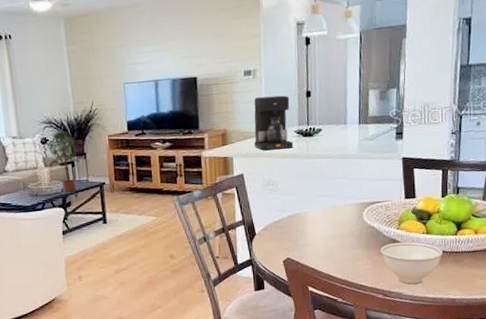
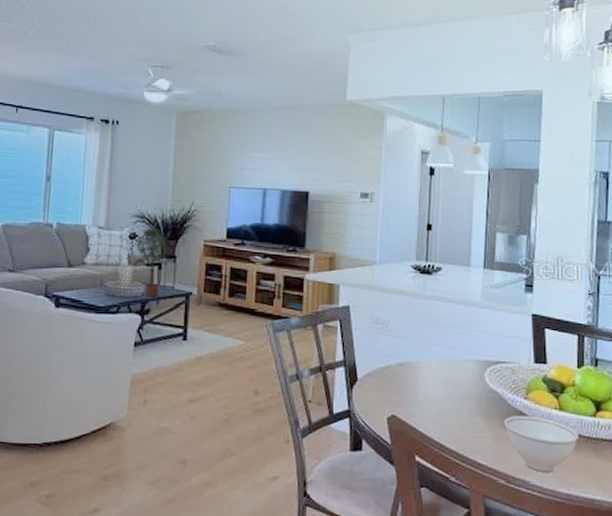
coffee maker: present [254,95,294,151] -> none [365,223,409,285]

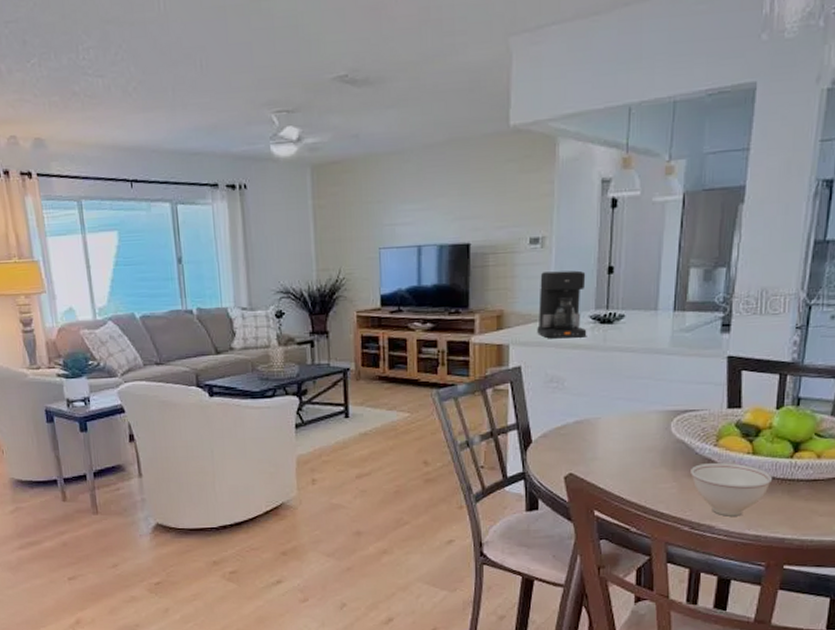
potted tree: present [134,228,169,297] -> none [281,303,320,377]
coffee maker: none [365,223,409,285] -> present [537,270,587,339]

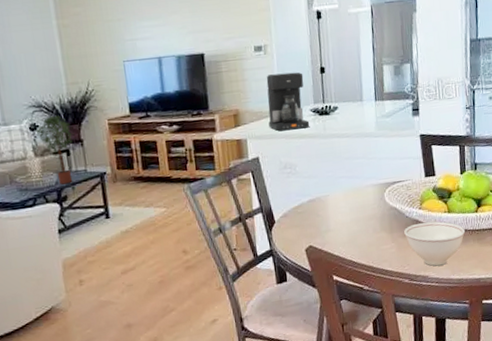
potted tree: none [281,303,320,377] -> present [35,115,74,185]

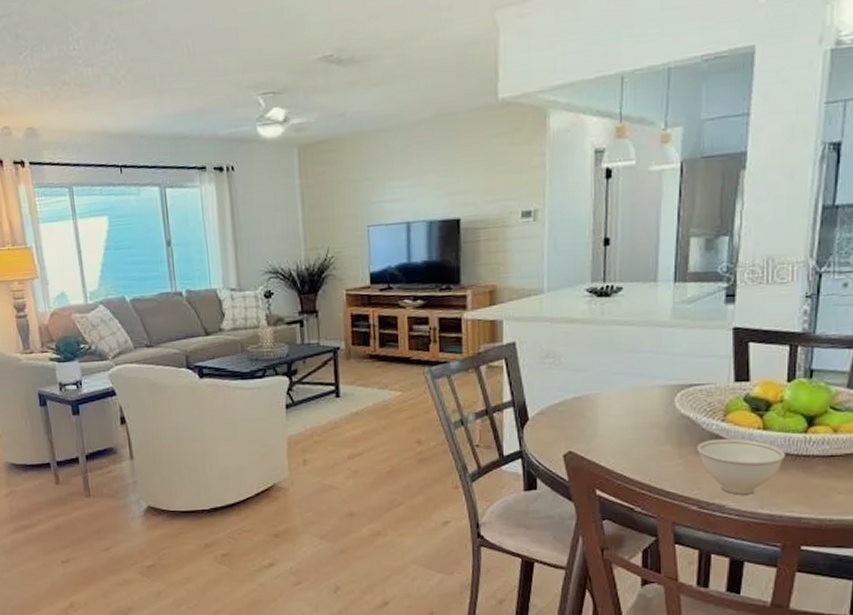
potted tree: present [35,115,74,185] -> none [270,282,309,357]
coffee maker: present [266,72,310,132] -> none [531,243,584,314]

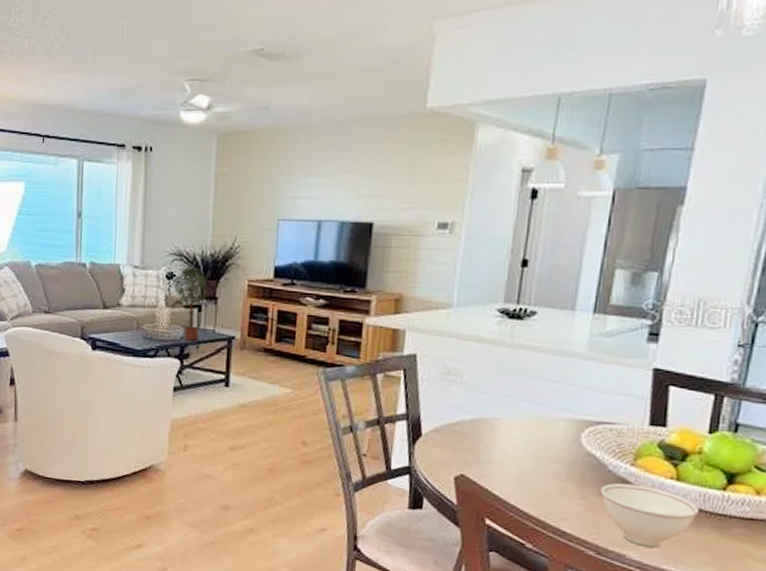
potted tree: none [270,282,309,357] -> present [171,267,210,341]

